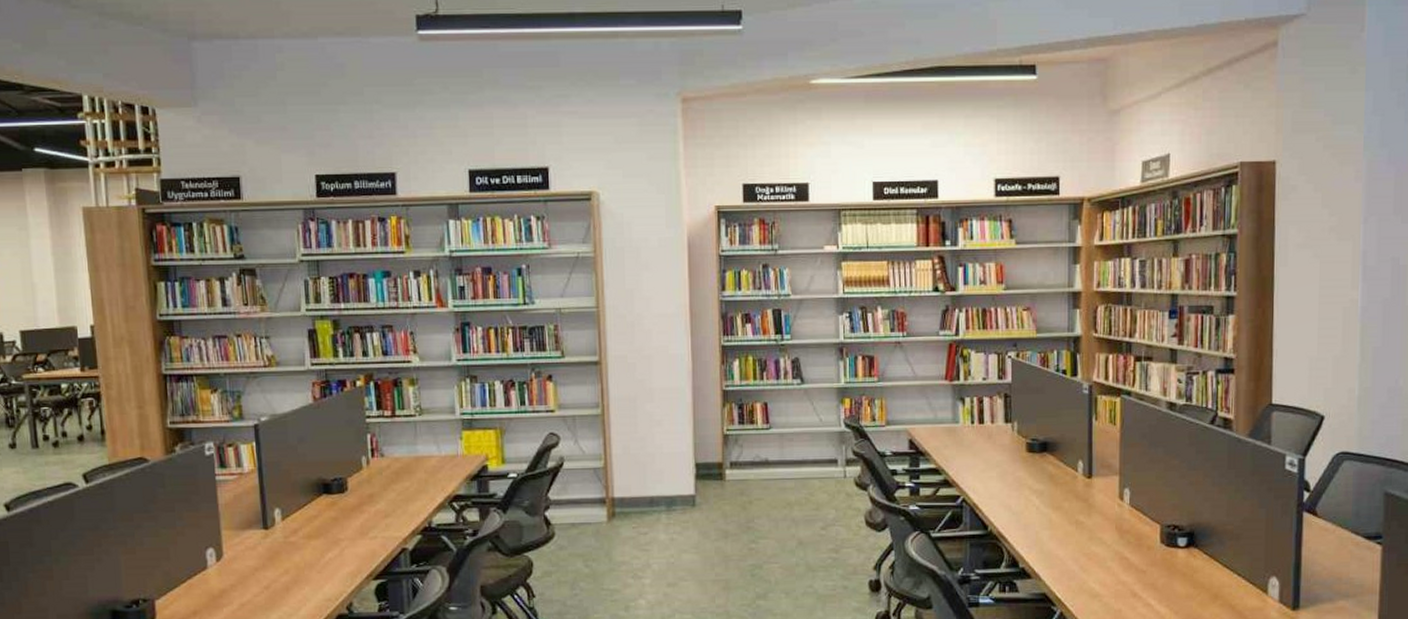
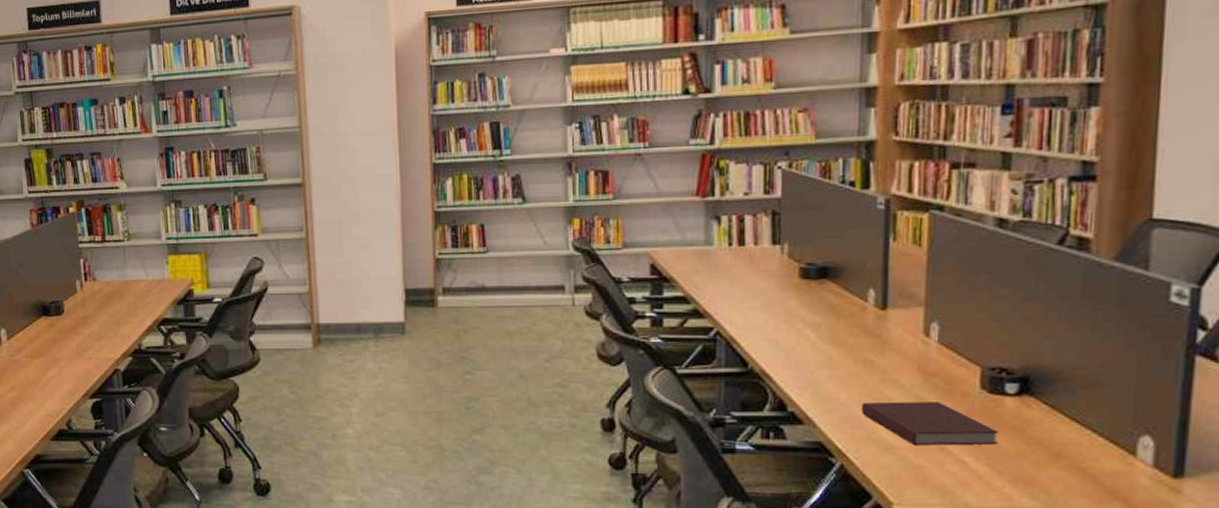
notebook: none [1075,555,1175,592] -> present [862,401,1000,446]

